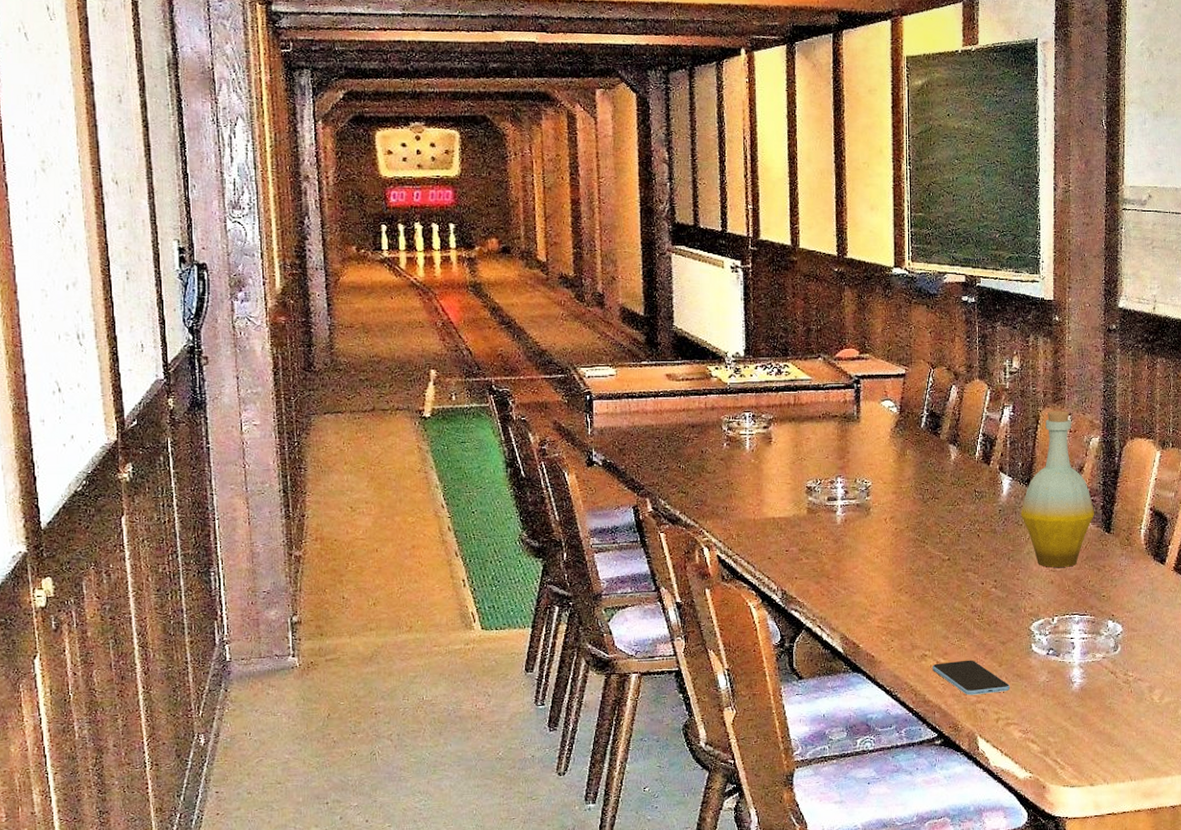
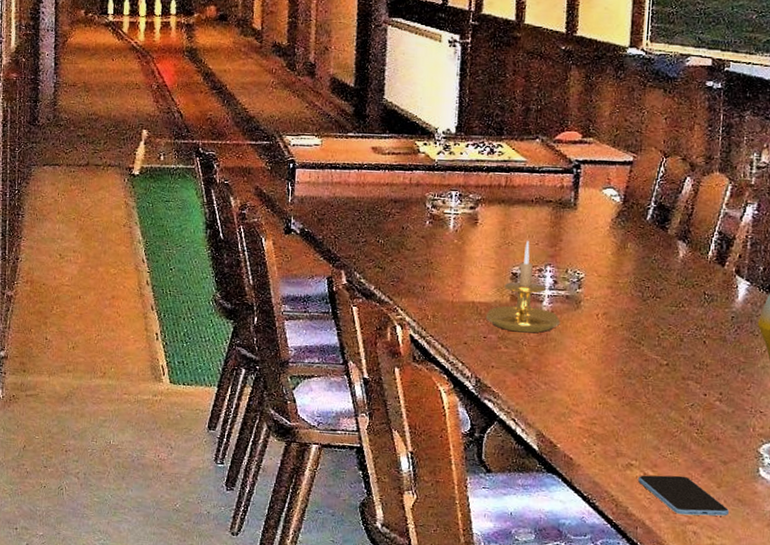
candle holder: none [786,454,854,543] -> present [485,240,560,333]

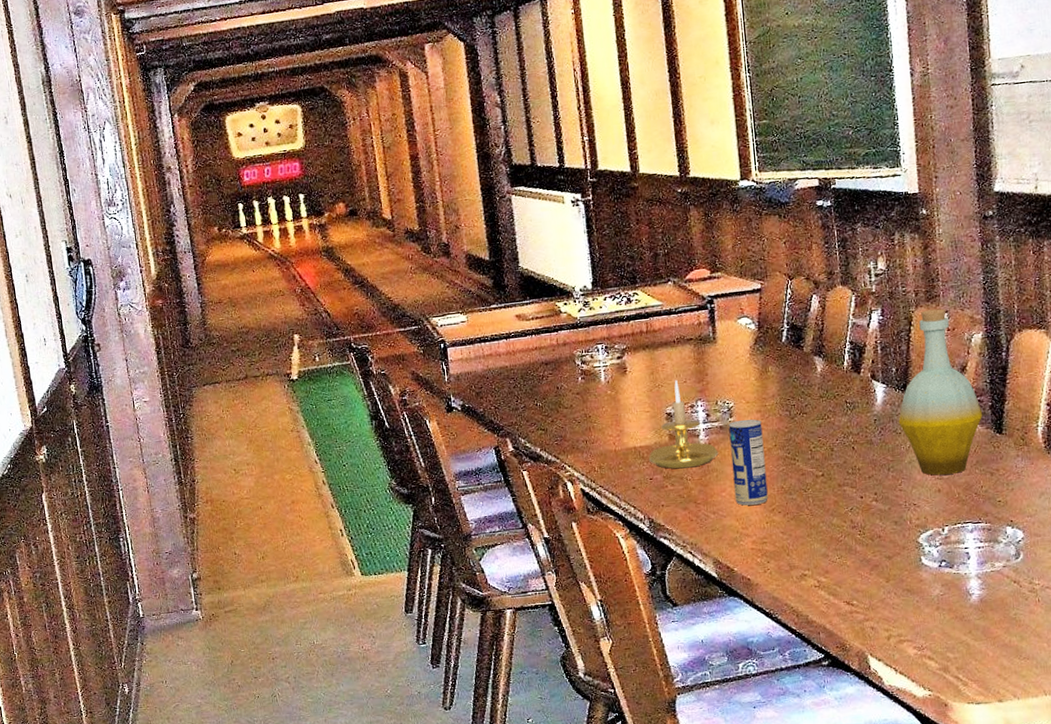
beverage can: none [570,293,611,384] -> present [728,419,768,506]
smartphone: present [638,475,730,516] -> none [813,577,901,614]

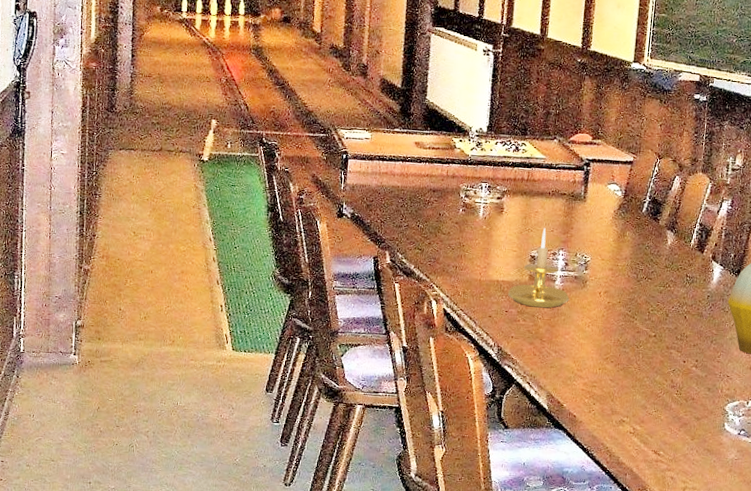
beverage can: present [728,419,768,506] -> none [576,274,611,352]

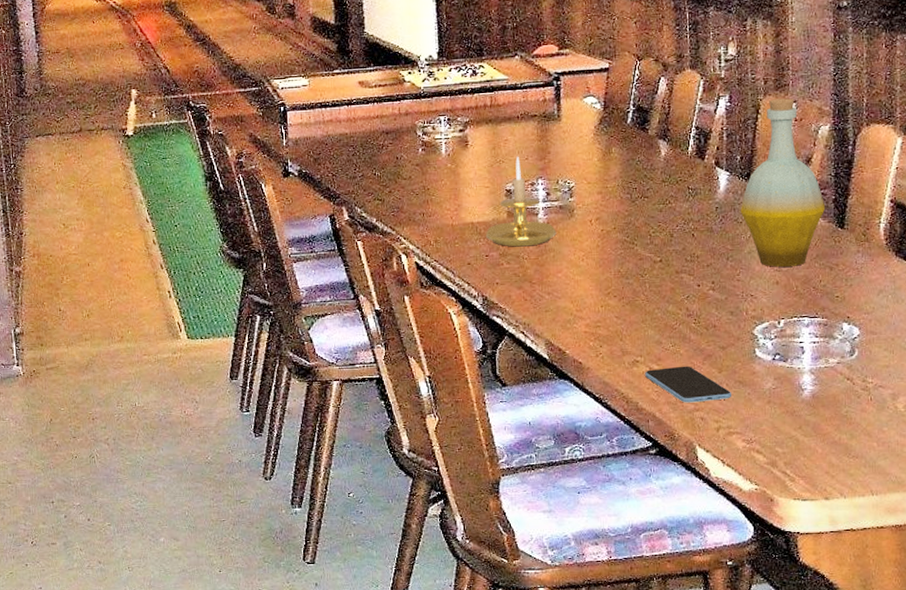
smartphone: none [628,429,700,464] -> present [645,366,732,403]

